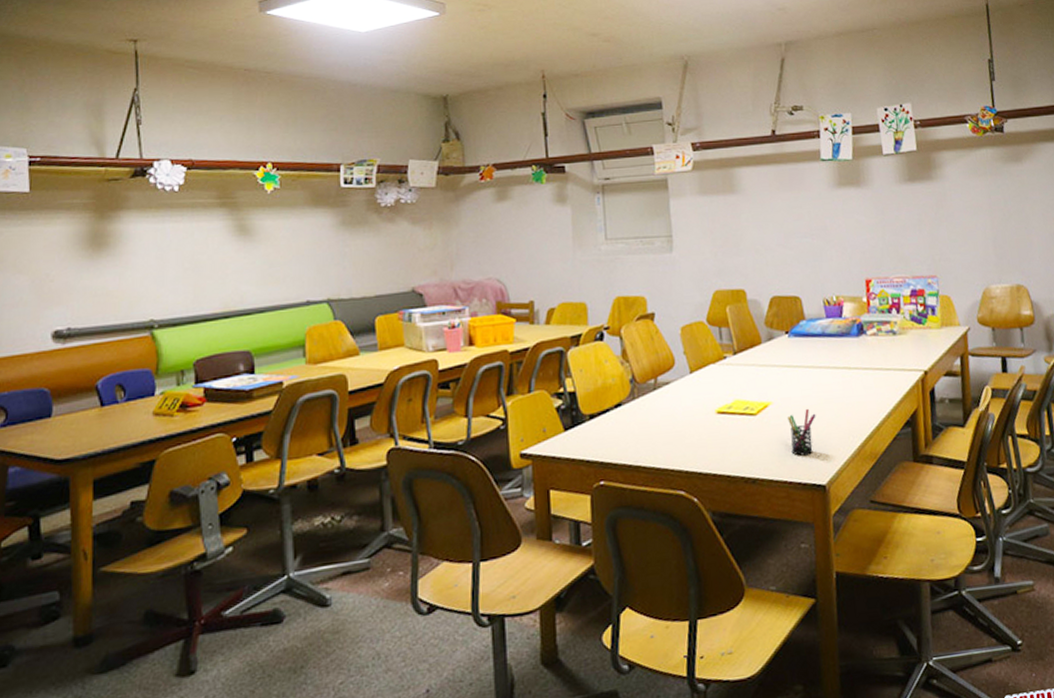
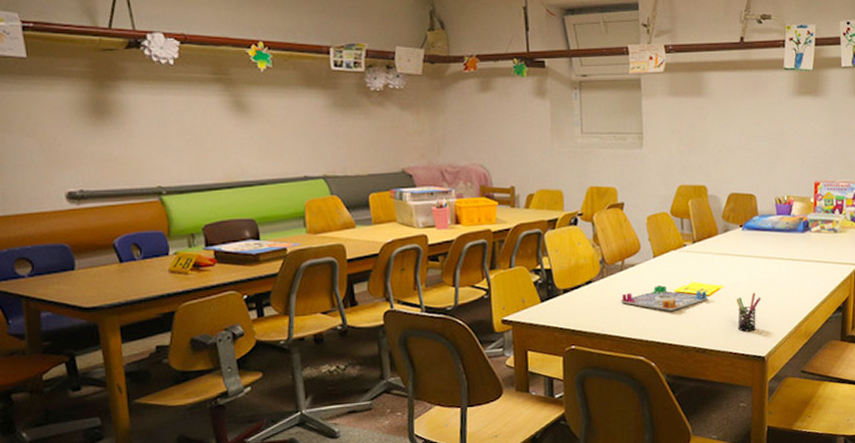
board game: none [656,405,755,435] -> present [621,285,708,311]

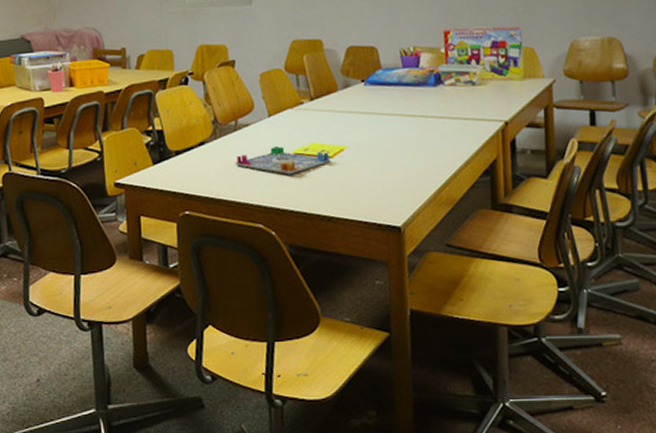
pen holder: present [737,292,761,332] -> none [363,153,392,198]

